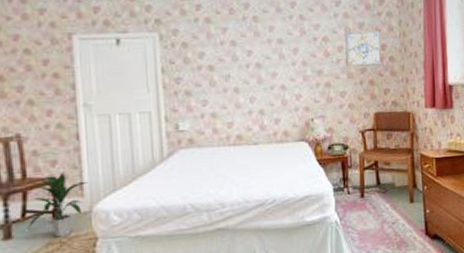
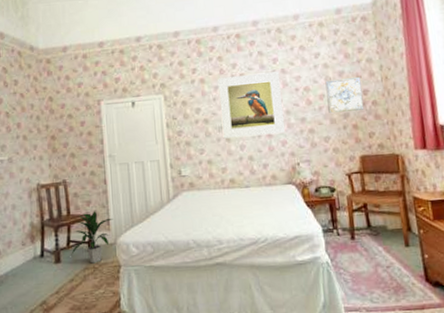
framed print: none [227,17,300,89] -> present [218,71,285,139]

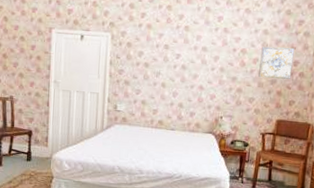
indoor plant: present [71,210,113,264] -> none [12,127,51,172]
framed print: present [218,71,285,139] -> none [159,26,221,88]

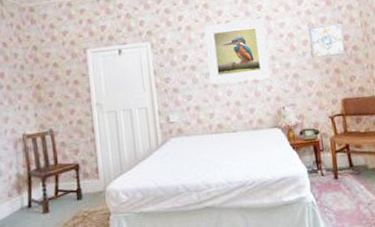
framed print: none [159,26,221,88] -> present [204,18,270,85]

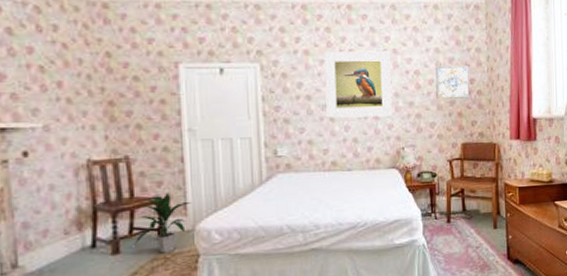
indoor plant: none [59,158,102,212] -> present [134,192,191,253]

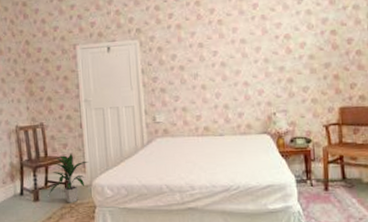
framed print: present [324,50,392,118] -> none [195,18,262,86]
wall art: present [435,66,470,100] -> none [307,25,347,63]

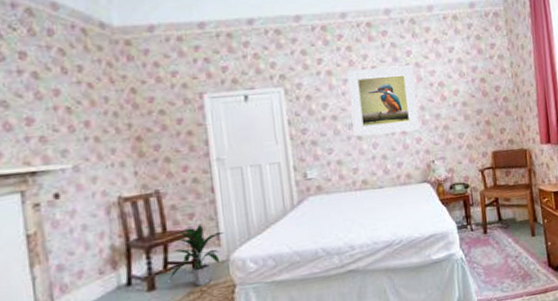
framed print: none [195,18,262,86] -> present [347,65,419,137]

